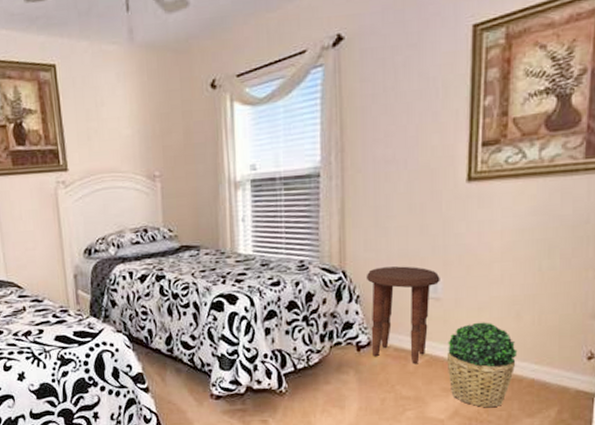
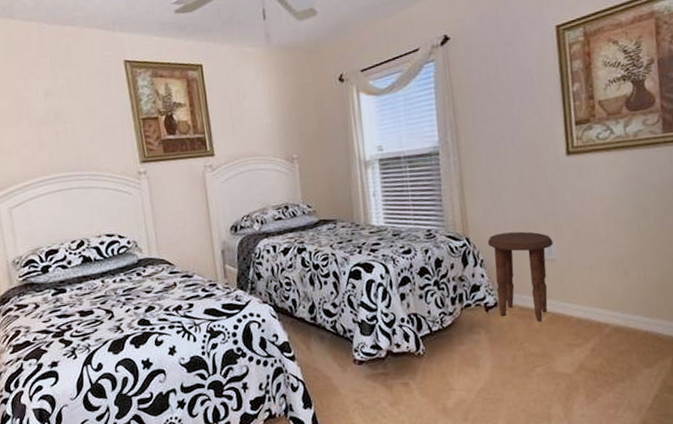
potted plant: present [446,322,518,408] -> none [566,279,630,361]

